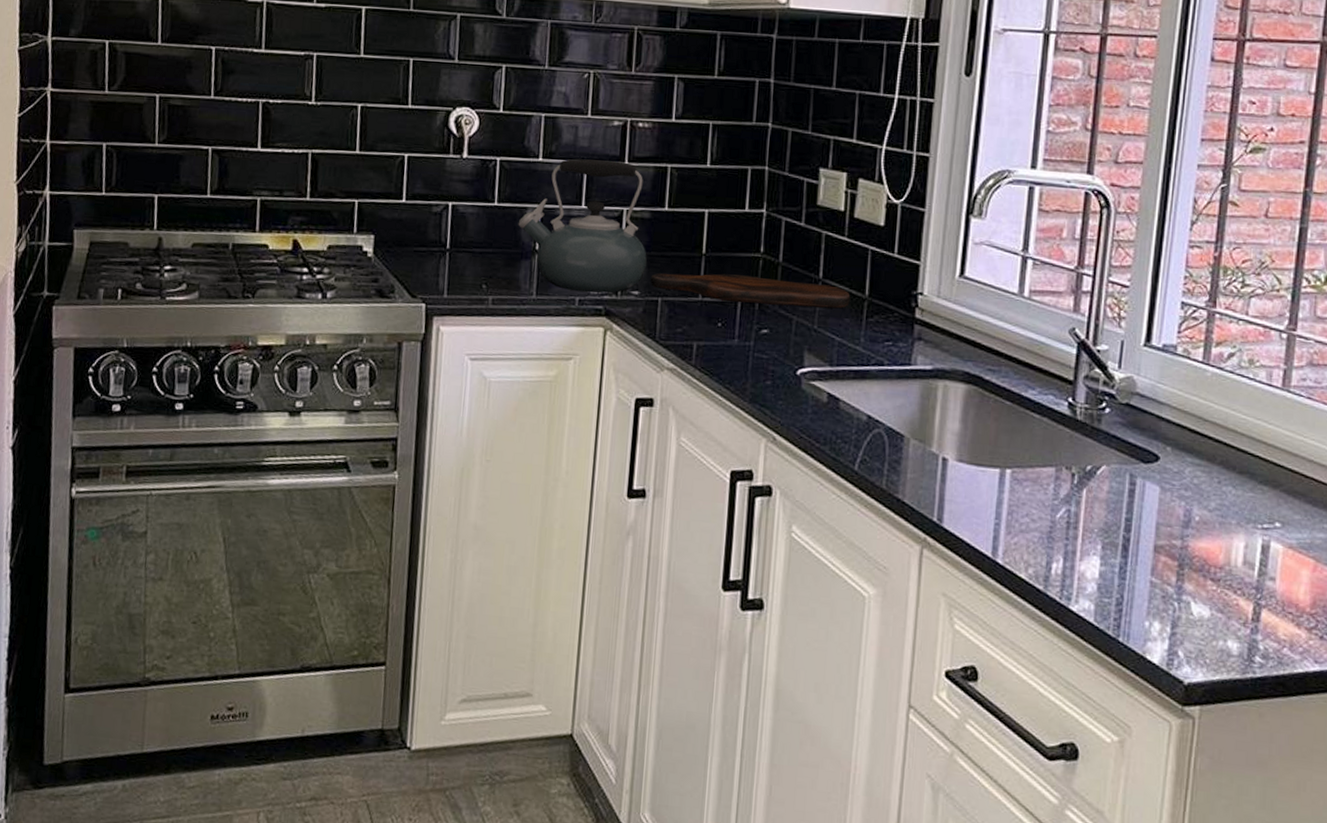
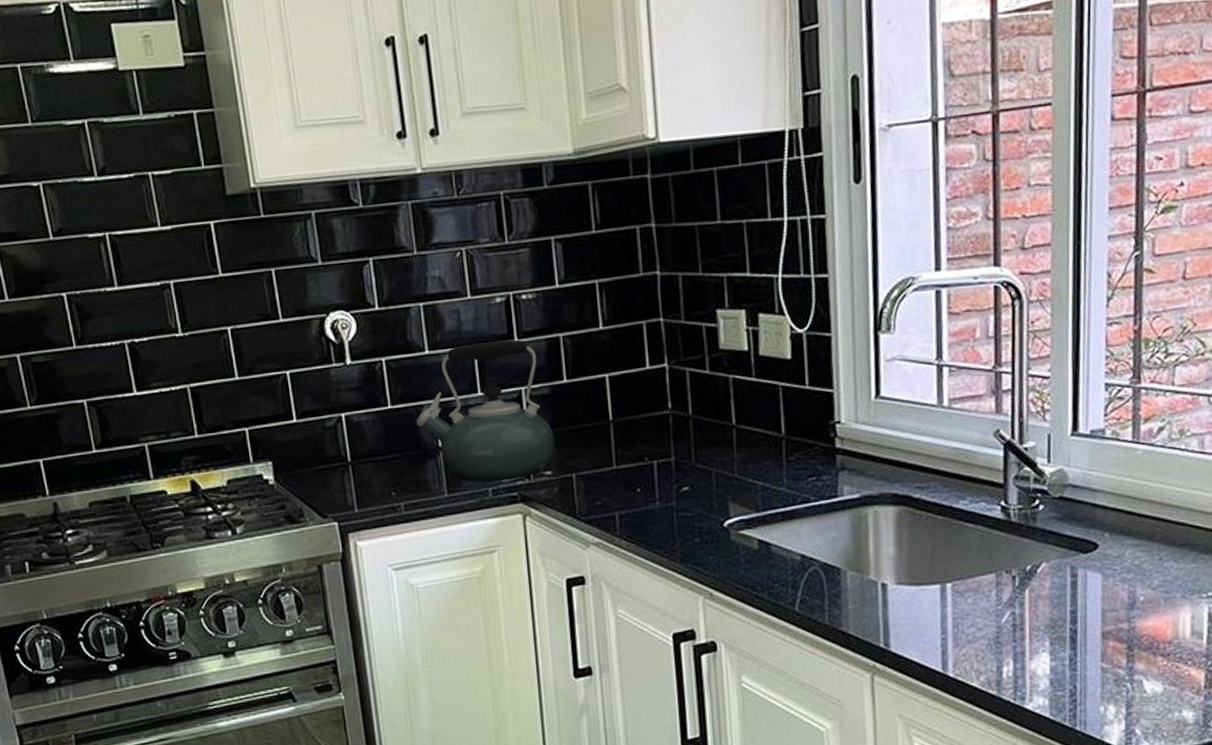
cutting board: present [650,273,850,309] -> none [560,430,767,466]

